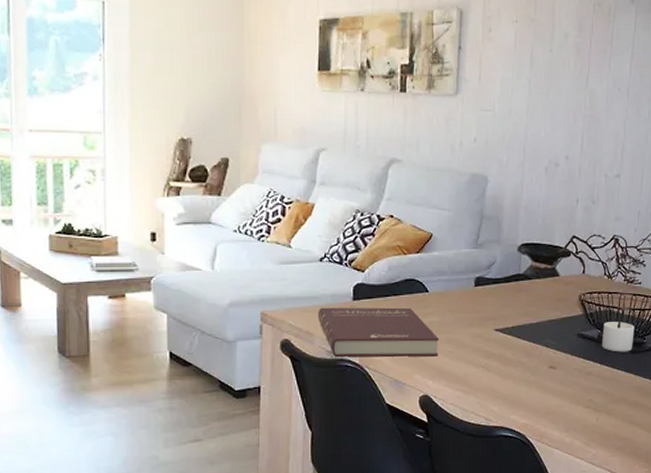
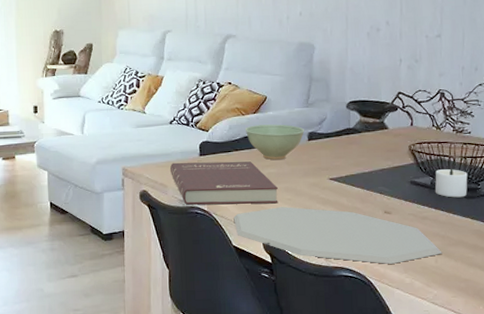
placemat: none [388,360,604,424] -> present [233,207,442,265]
bowl: none [406,266,472,307] -> present [244,124,305,160]

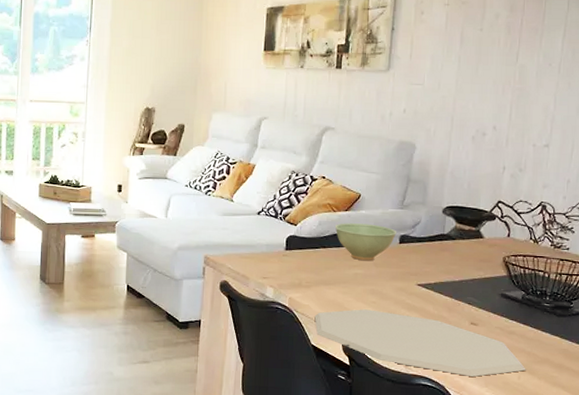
book: present [169,161,278,205] -> none [253,254,363,306]
candle: present [434,169,468,198] -> none [525,284,561,315]

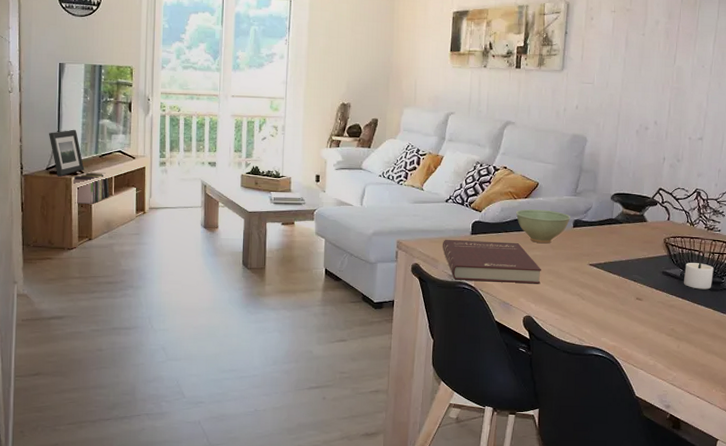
book: none [253,254,363,306] -> present [442,239,541,284]
placemat: present [314,309,526,378] -> none [498,287,684,347]
candle: none [525,284,561,315] -> present [683,263,714,290]

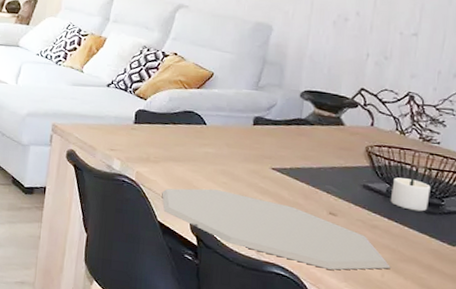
book: present [442,239,541,284] -> none [101,126,214,185]
placemat: none [498,287,684,347] -> present [162,188,391,270]
bowl: present [515,209,571,243] -> none [185,100,251,140]

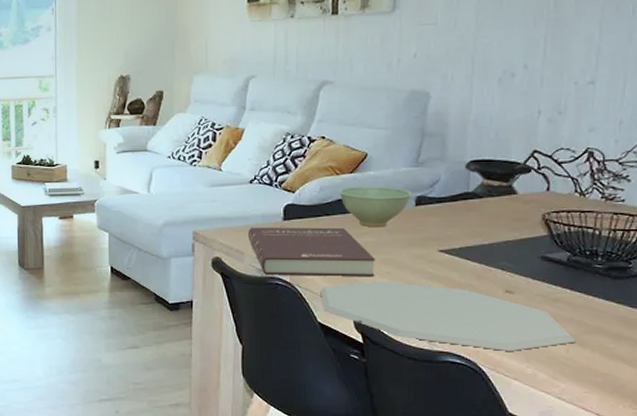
book: none [101,126,214,185] -> present [247,227,375,277]
bowl: none [185,100,251,140] -> present [338,186,413,226]
candle: present [390,177,431,212] -> none [571,244,616,278]

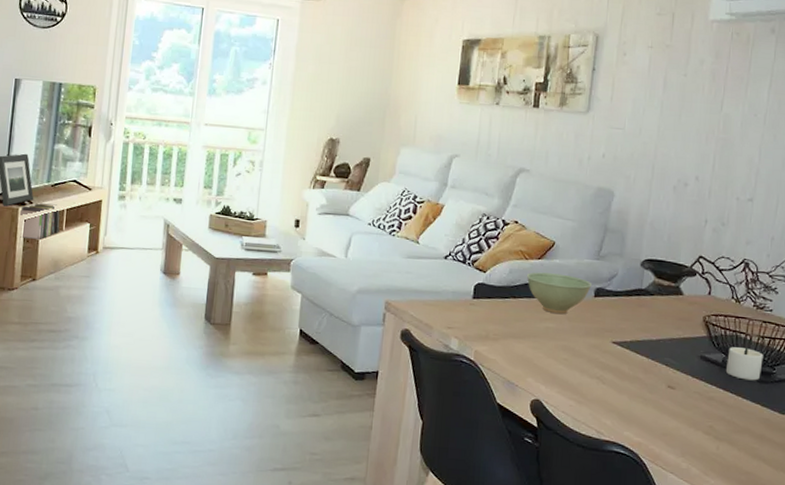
book: present [247,227,375,277] -> none [437,302,554,362]
placemat: present [320,281,576,352] -> none [501,366,725,446]
candle: none [571,244,616,278] -> present [725,347,763,381]

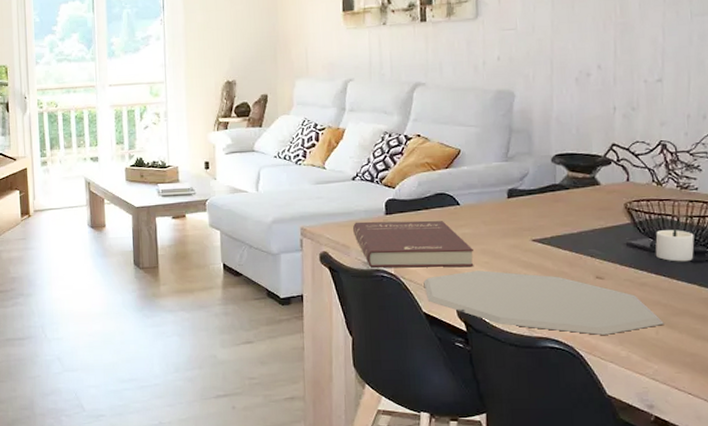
book: none [437,302,554,362] -> present [352,220,474,268]
placemat: none [501,366,725,446] -> present [423,270,664,336]
bowl: present [526,272,593,314] -> none [435,180,504,219]

